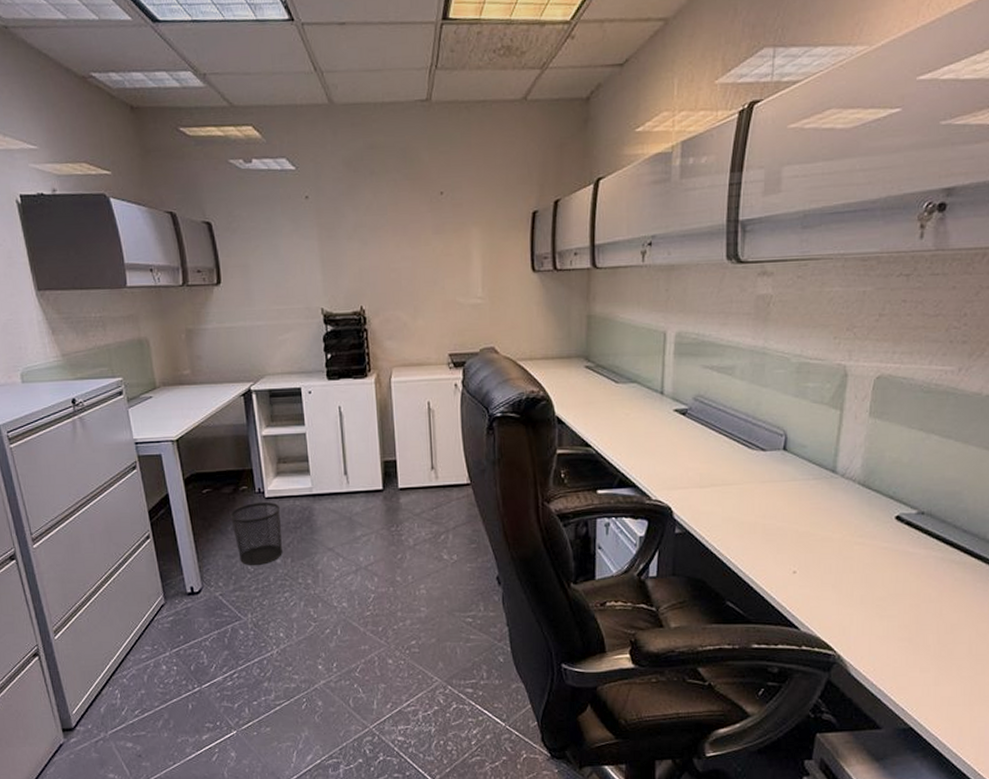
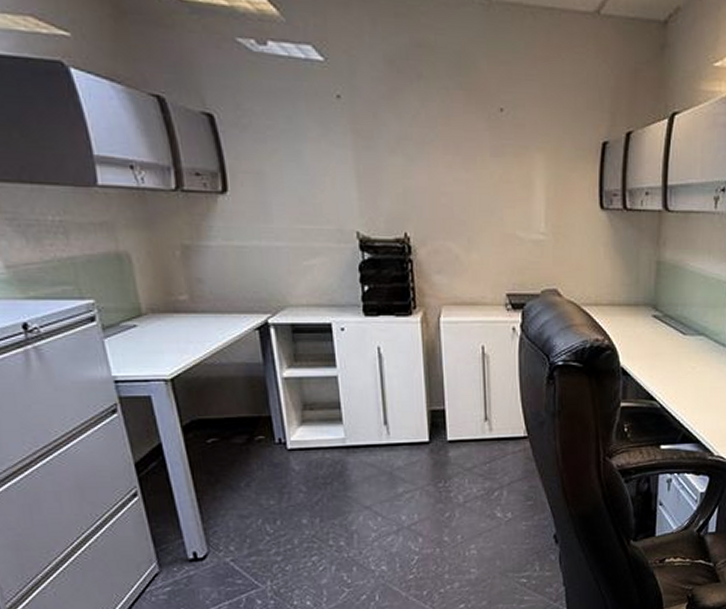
waste bin: present [229,501,282,565] -> none [242,453,309,526]

